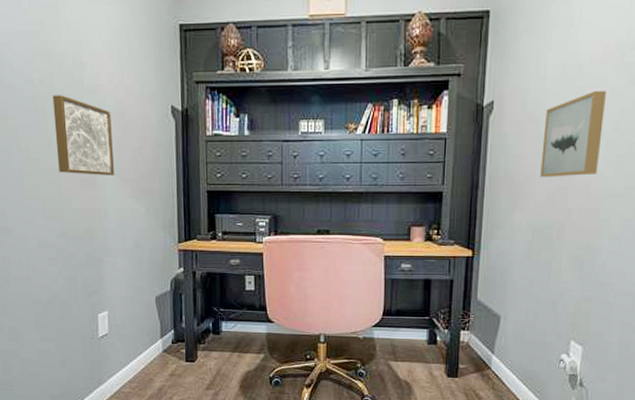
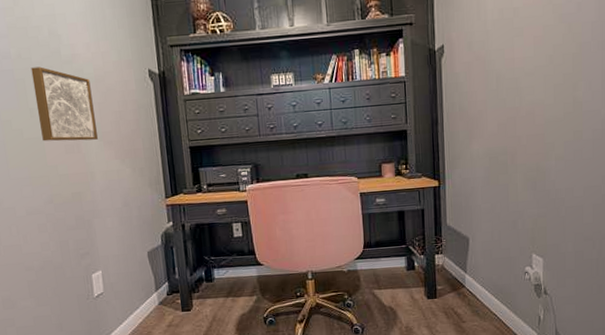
wall art: present [540,90,606,177] -> none [490,29,540,110]

